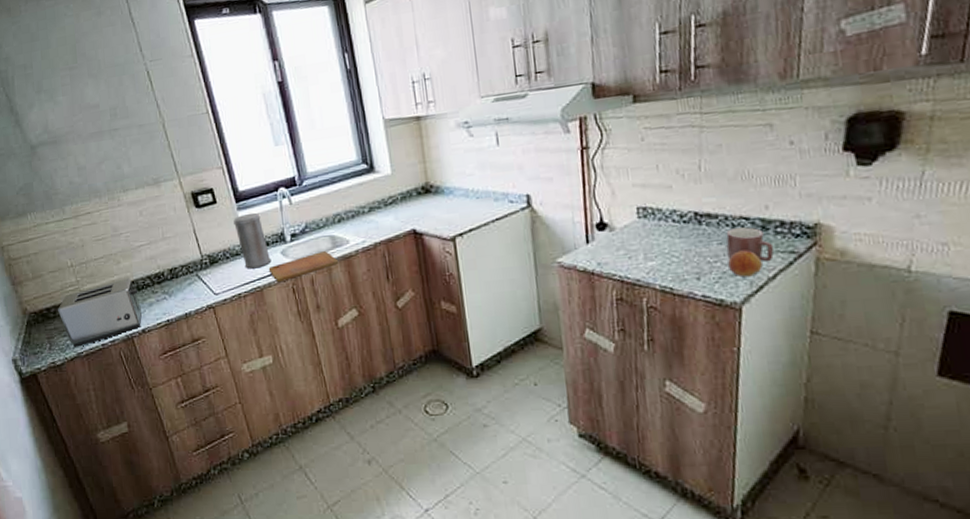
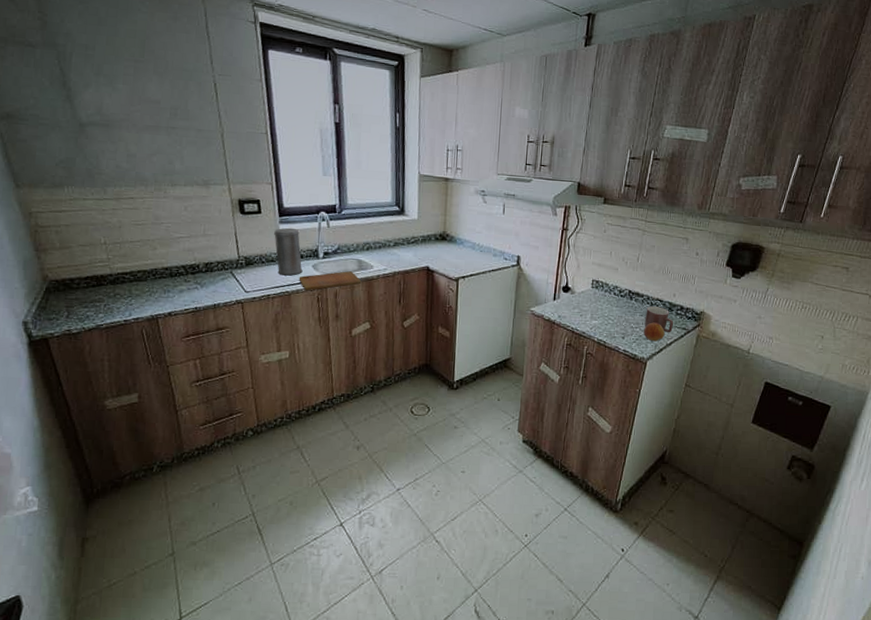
toaster: present [58,278,142,348] -> none [82,264,171,320]

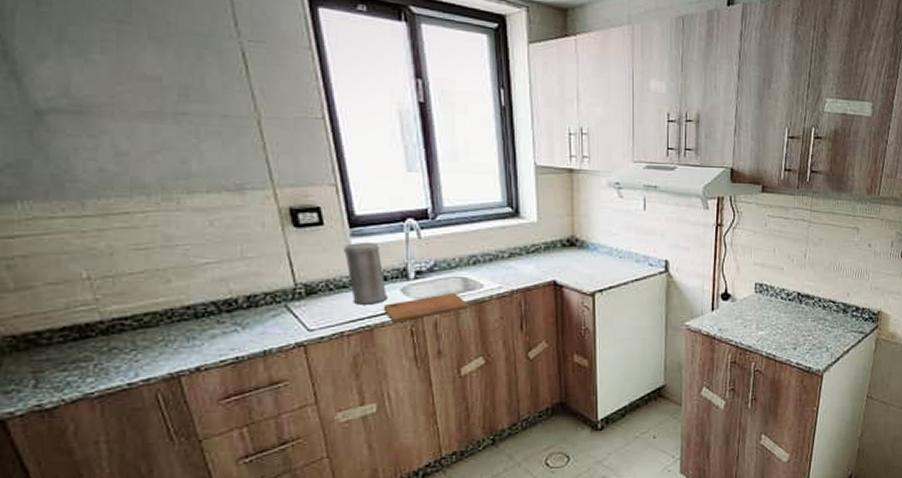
mug: present [644,306,674,333] -> none [817,309,850,339]
fruit: present [644,322,665,342] -> none [817,328,841,350]

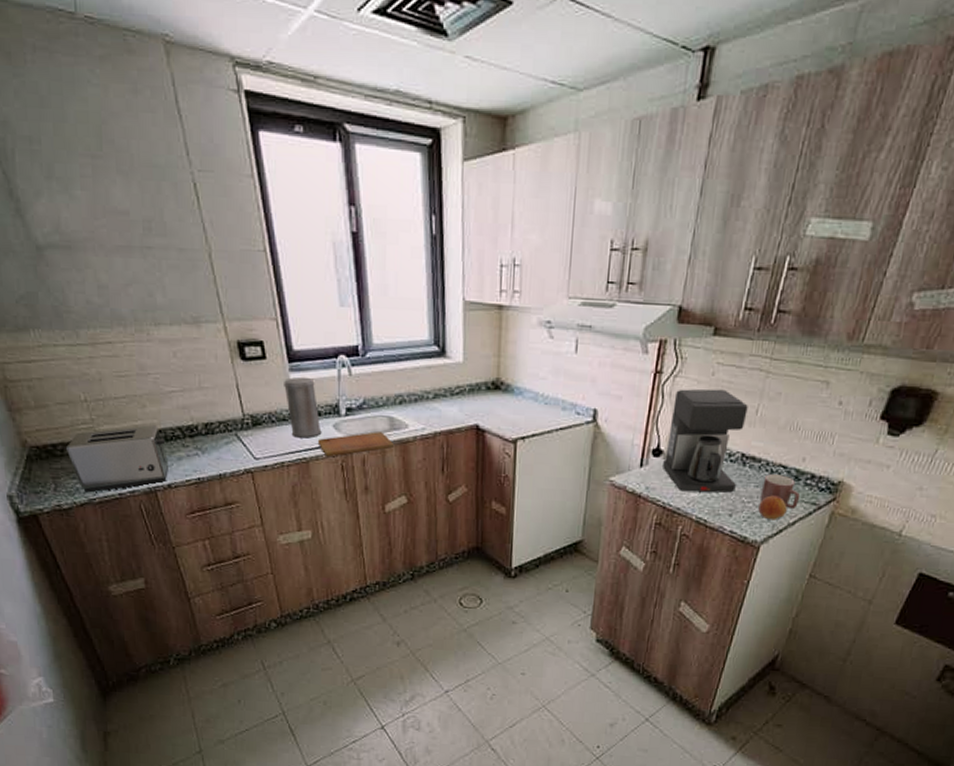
toaster: none [57,302,197,386] -> present [66,425,168,493]
coffee maker: none [732,238,798,331] -> present [663,388,748,493]
mug: none [817,309,850,339] -> present [759,474,801,510]
fruit: none [817,328,841,350] -> present [758,495,787,520]

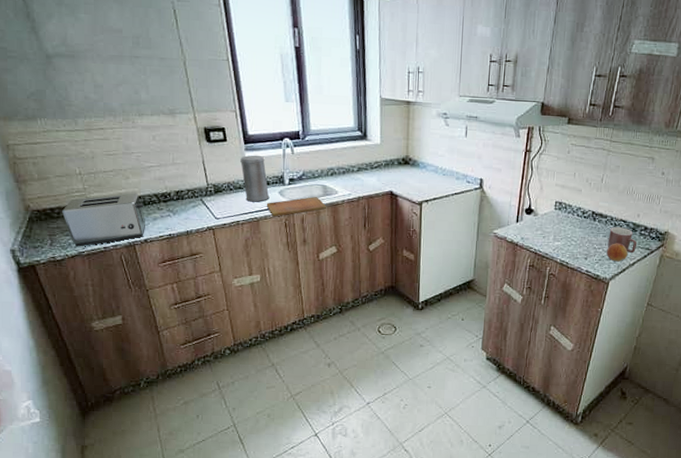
coffee maker: present [663,388,748,493] -> none [534,163,596,242]

